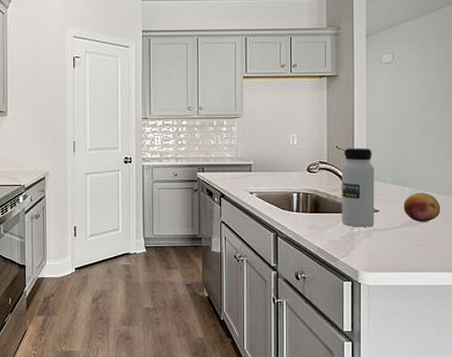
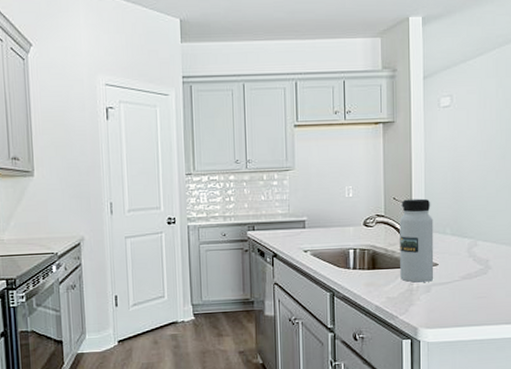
fruit: present [403,192,441,222] -> none [463,243,501,274]

